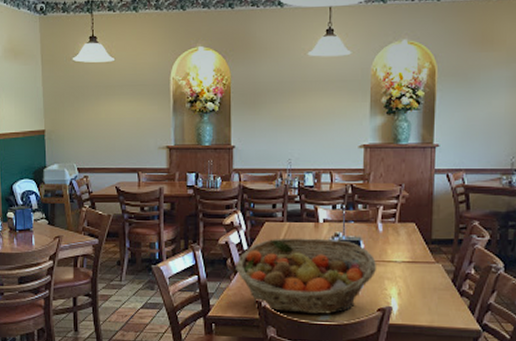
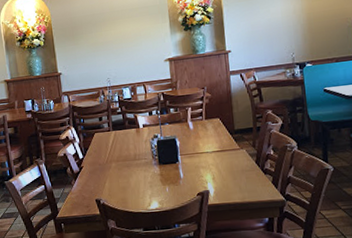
fruit basket: present [236,238,376,314] -> none [75,140,192,206]

